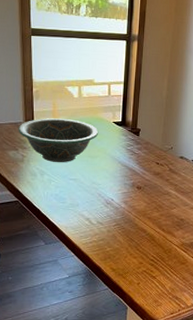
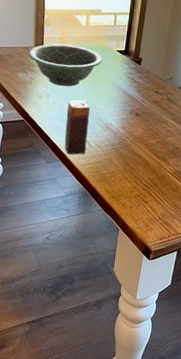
candle: none [63,177,89,234] -> present [64,100,90,155]

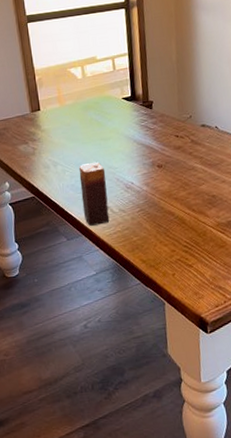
decorative bowl: present [28,44,103,87] -> none [25,102,109,151]

